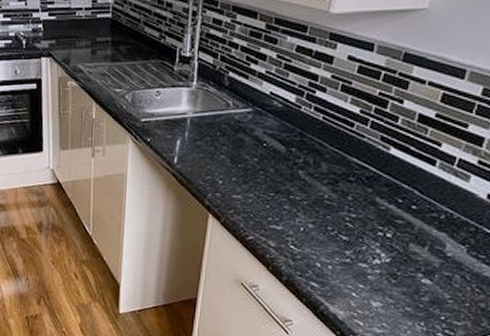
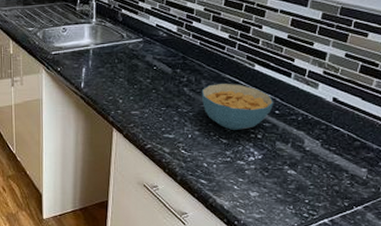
cereal bowl: none [319,167,411,226] -> present [201,83,274,130]

